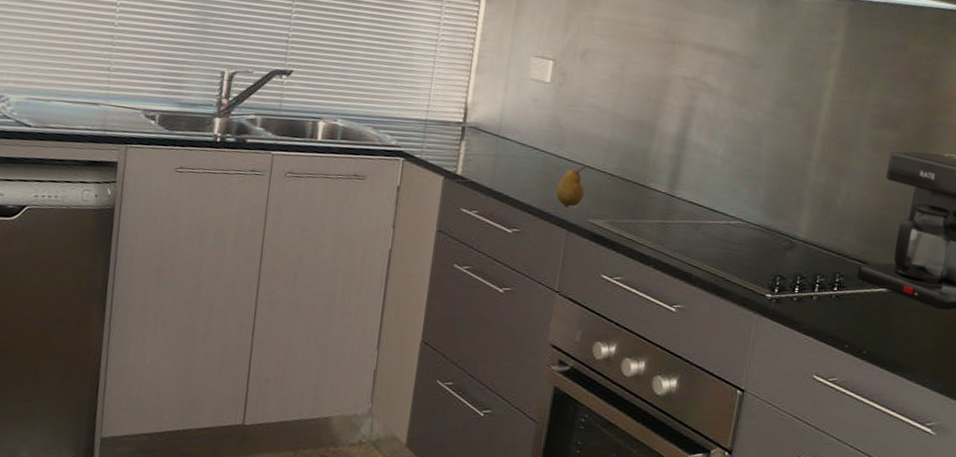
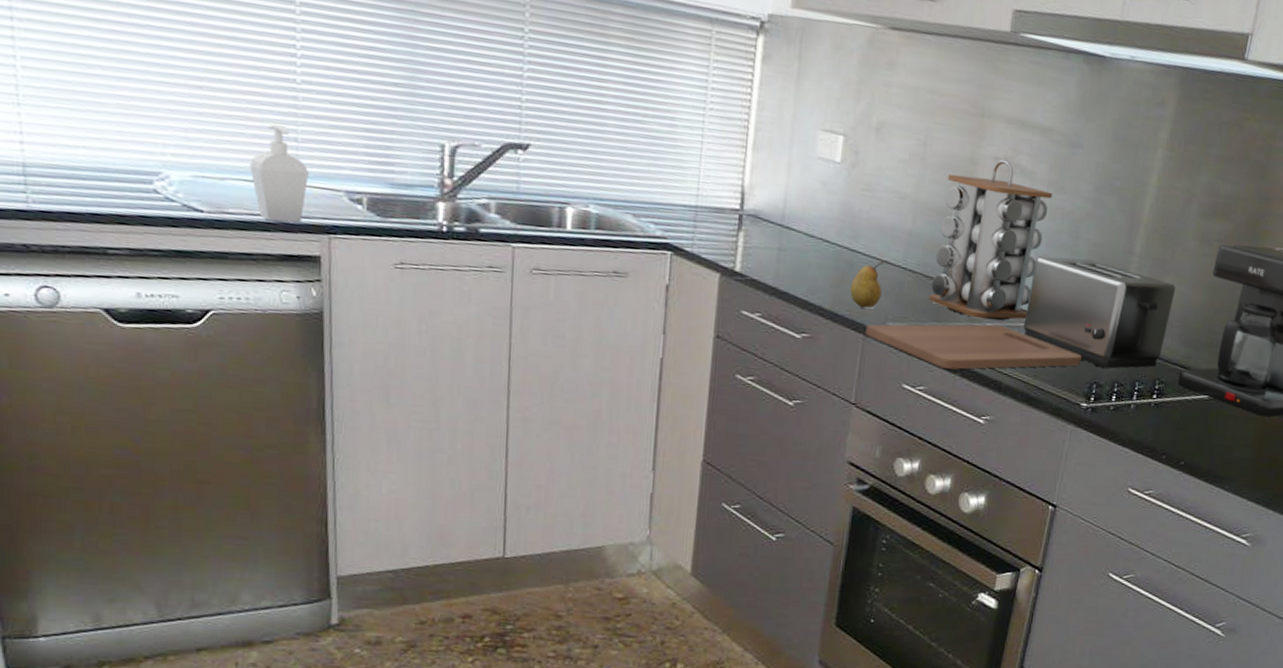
soap bottle: none [70,58,116,135] -> present [249,125,308,223]
cutting board: none [569,220,765,262] -> present [865,324,1082,370]
spice rack: none [626,79,737,219] -> present [929,159,1053,321]
toaster: none [711,162,851,263] -> present [1023,256,1175,369]

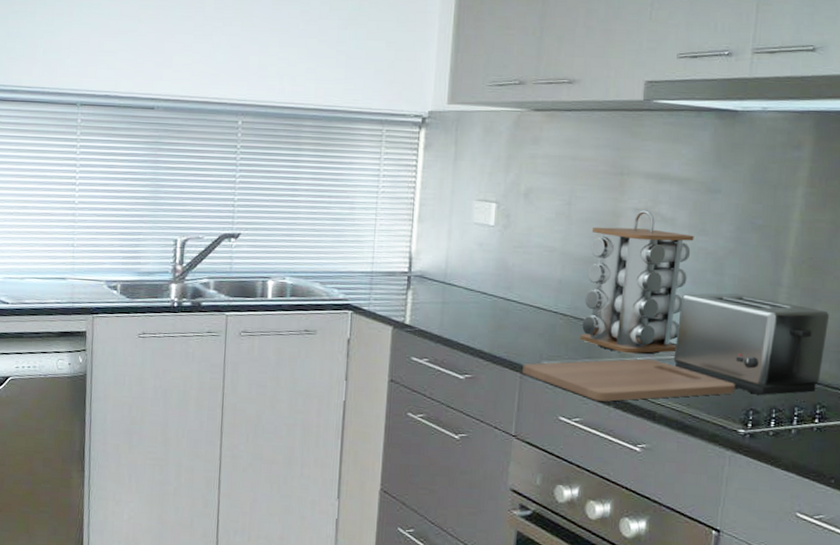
soap bottle: present [249,125,308,223] -> none [41,235,81,307]
fruit: present [850,260,885,308] -> none [507,307,537,350]

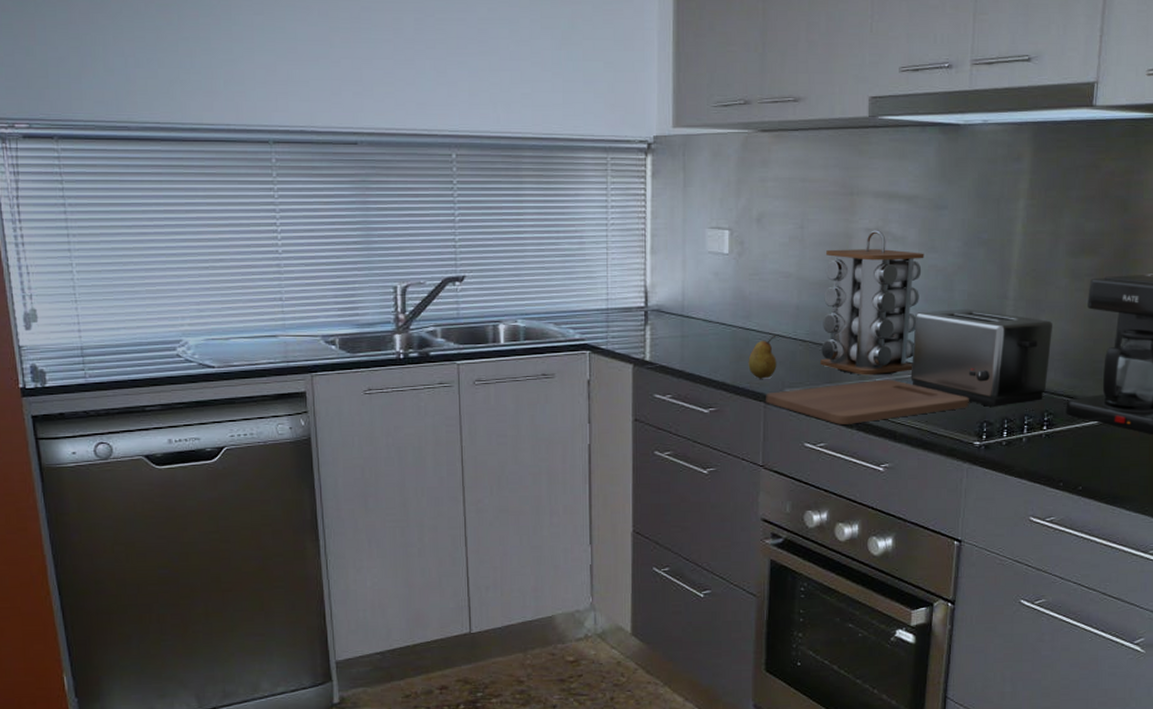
fruit: none [507,307,537,350] -> present [748,335,777,379]

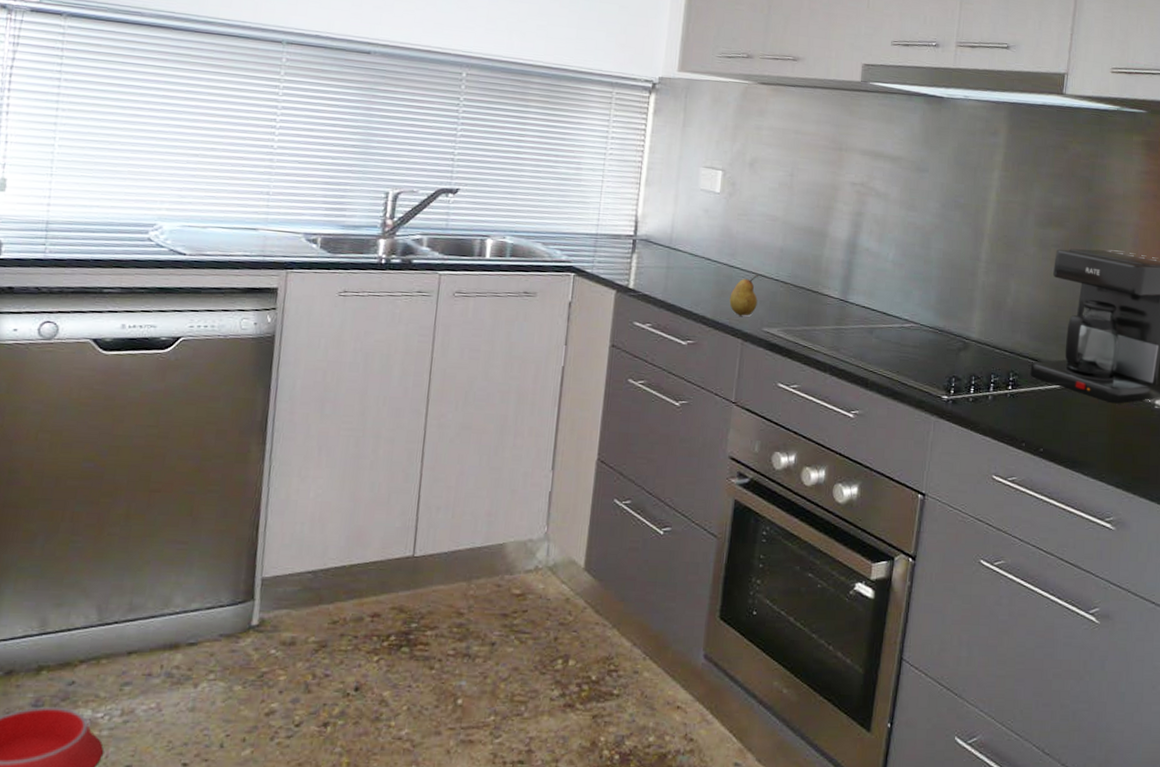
cutting board: present [766,379,969,425] -> none [743,326,940,369]
spice rack: present [820,230,924,375] -> none [799,184,905,323]
toaster: present [910,308,1052,407] -> none [885,265,1020,363]

